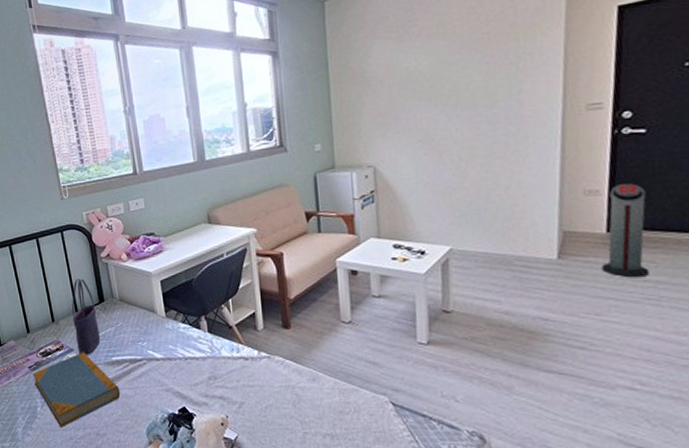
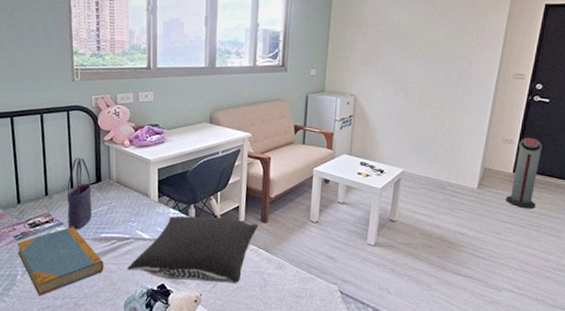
pillow: none [144,326,281,402] -> present [127,215,259,284]

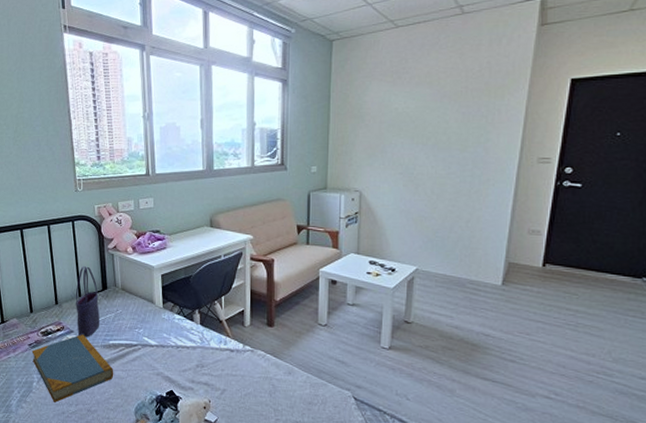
pillow: present [127,215,259,284] -> none [136,321,265,390]
air purifier: present [505,138,542,209] -> none [535,228,576,307]

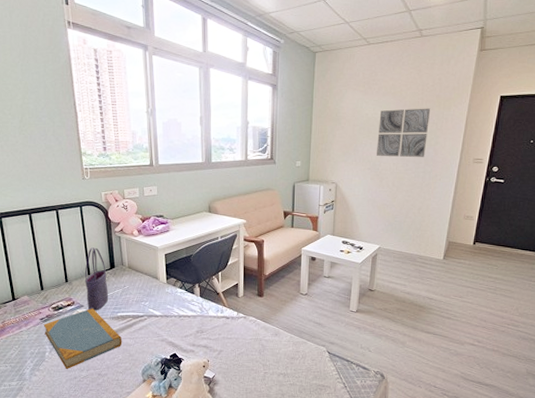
wall art: none [410,98,478,158] -> present [377,108,431,157]

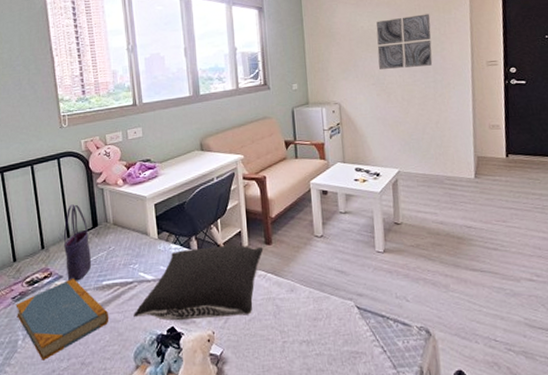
pillow: none [143,293,256,350] -> present [134,244,264,321]

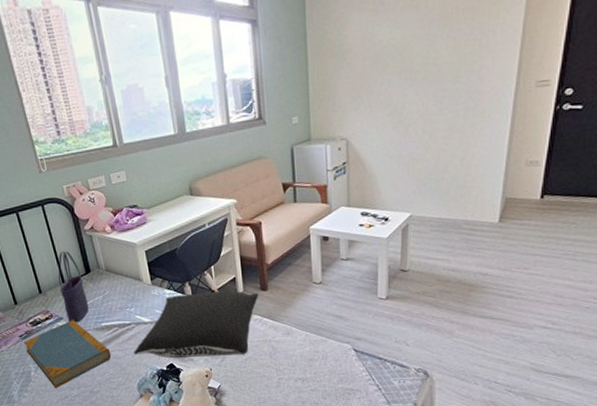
wall art: present [376,14,433,69] -> none [397,19,471,96]

